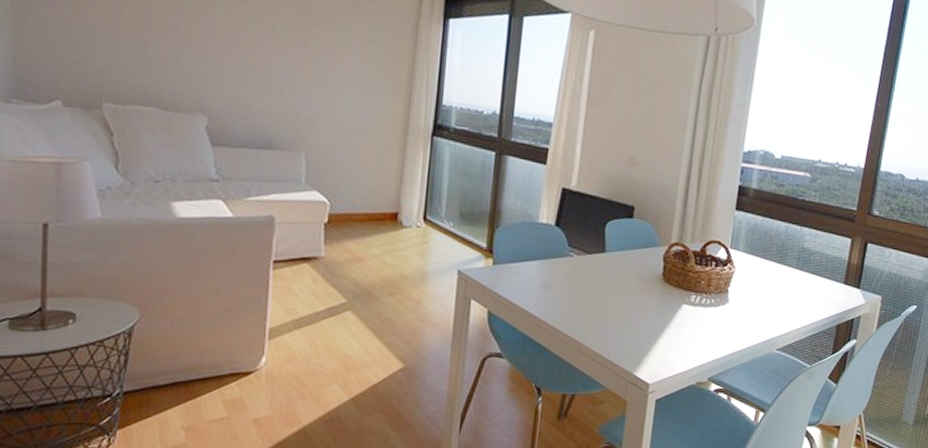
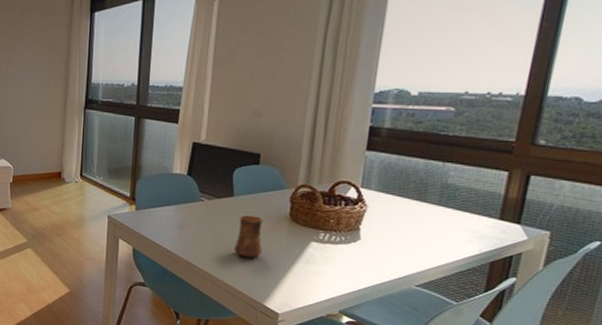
cup: none [604,274,636,323] -> present [233,215,263,258]

